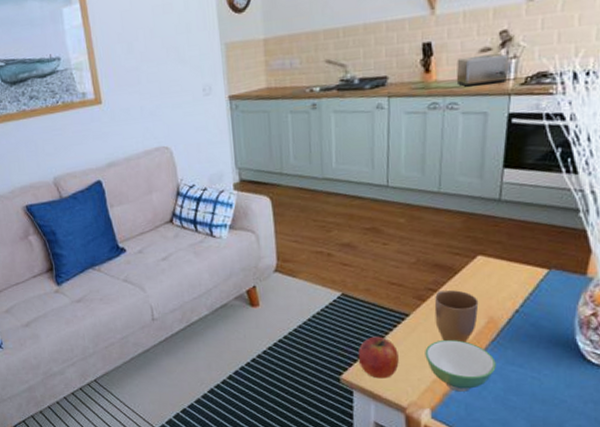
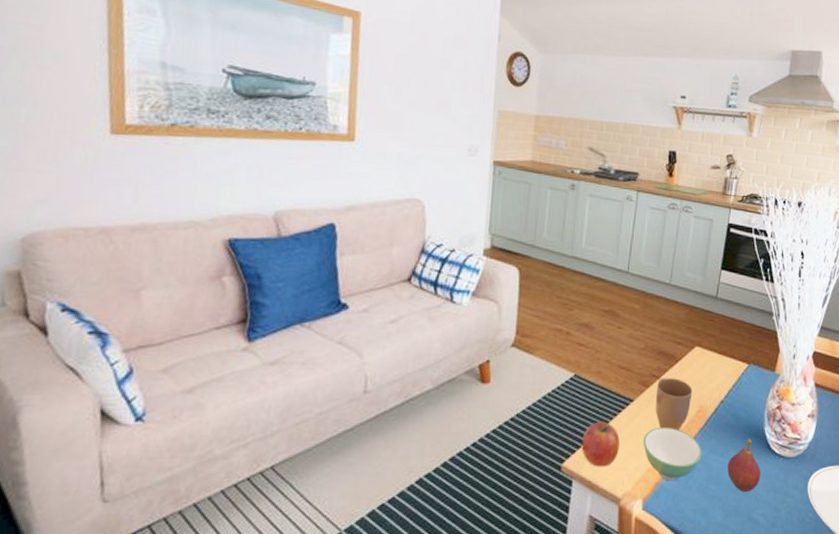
toaster: present [456,53,509,87] -> none [692,170,732,197]
fruit: none [529,348,574,403] -> present [727,438,760,492]

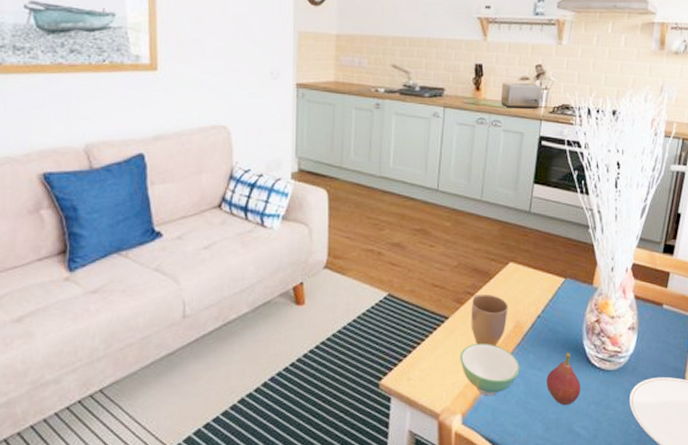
fruit: present [581,421,620,467] -> none [398,339,436,384]
toaster: none [692,170,732,197] -> present [500,82,542,109]

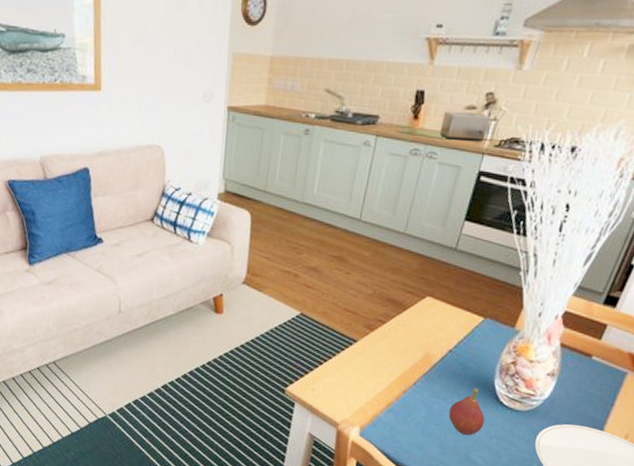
bowl: present [460,343,520,396] -> none [364,367,424,416]
mug: present [471,295,508,346] -> none [378,323,420,373]

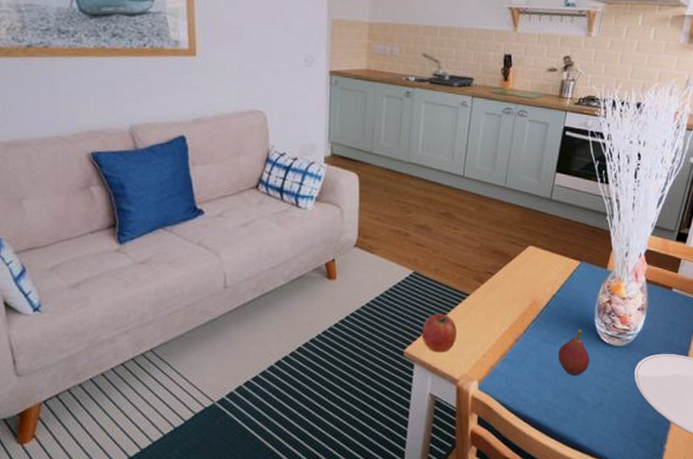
fruit: none [304,356,341,396] -> present [421,313,457,353]
toaster: present [439,112,490,141] -> none [527,74,569,100]

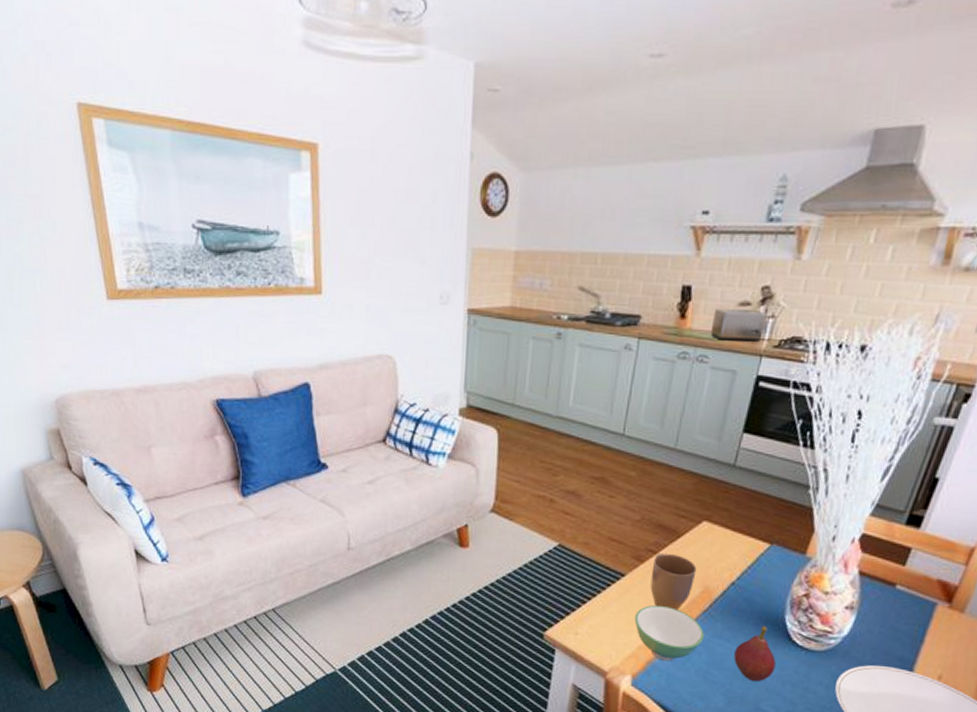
fruit: present [421,313,457,353] -> none [565,593,608,640]
bowl: none [479,318,534,366] -> present [634,605,704,661]
mug: none [490,275,526,322] -> present [650,553,697,610]
toaster: none [527,74,569,100] -> present [710,309,767,342]

